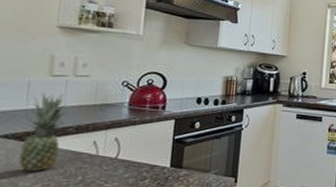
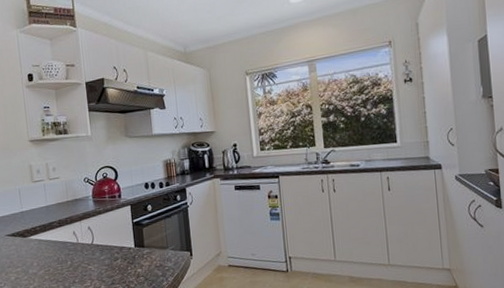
fruit: present [19,92,69,172] -> none [22,196,51,262]

